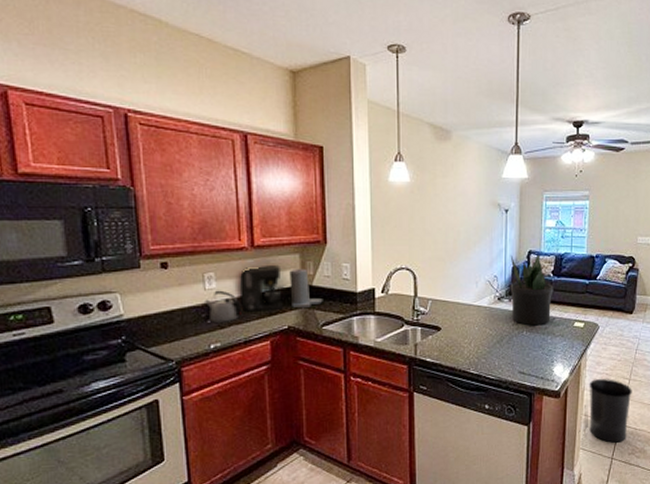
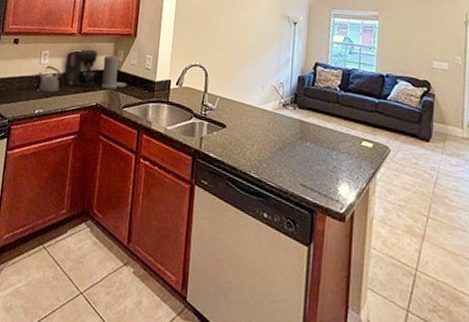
planter: present [510,255,554,326] -> none [295,65,340,139]
waste bin: present [589,379,632,443] -> none [378,208,431,293]

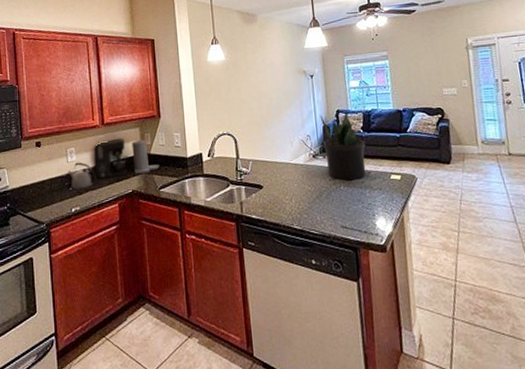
planter: none [295,65,340,139] -> present [320,113,366,181]

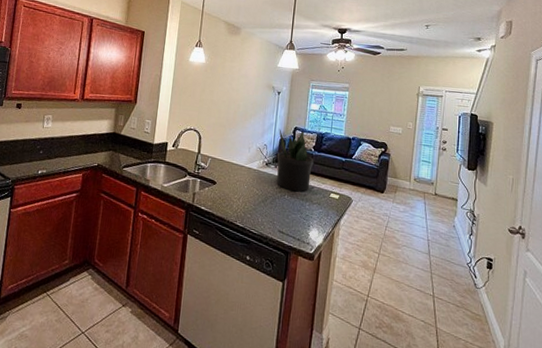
kettle: present [68,162,96,191] -> none [41,129,67,155]
coffee maker: present [94,138,130,180] -> none [66,114,101,151]
paper towel: present [132,140,160,174] -> none [102,119,127,151]

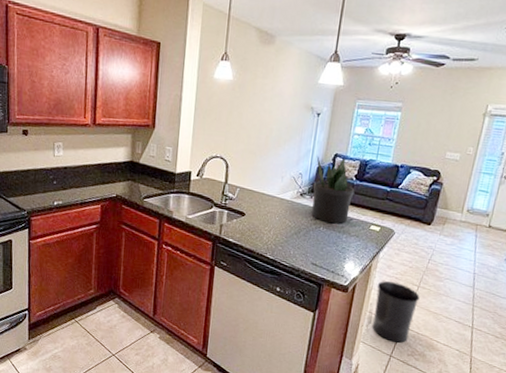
waste bin: none [339,248,381,314] -> present [372,281,420,343]

